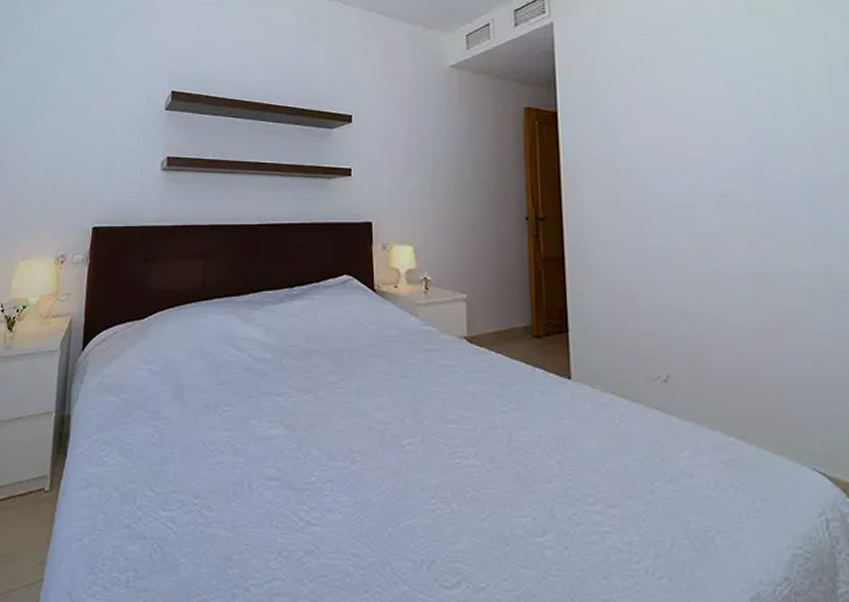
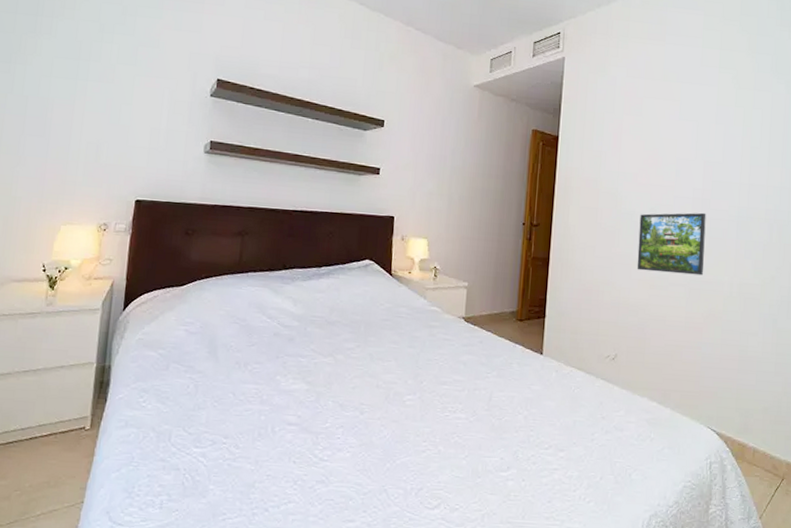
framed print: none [673,185,772,265] -> present [636,212,706,276]

